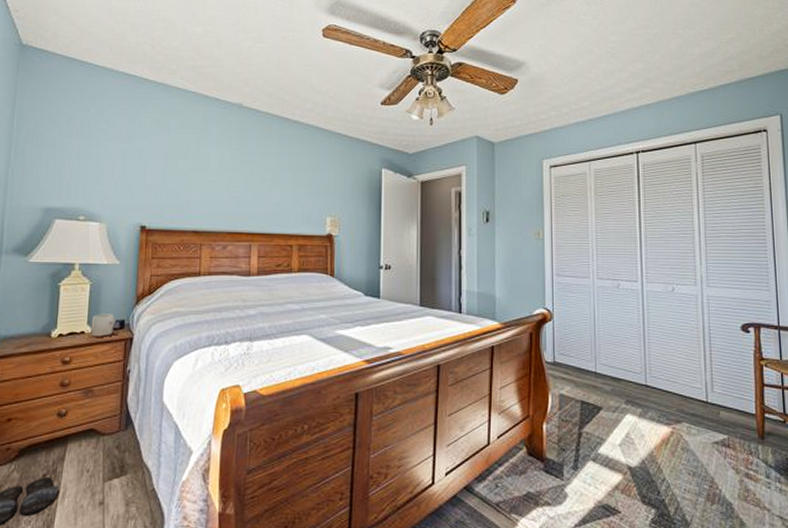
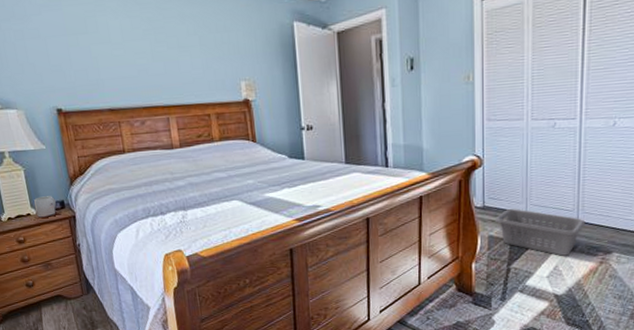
laundry basket: none [566,367,654,422] -> present [495,209,586,256]

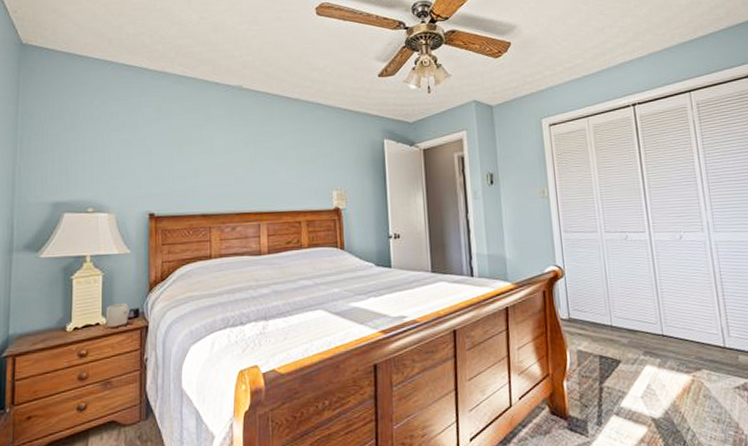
laundry basket: present [495,209,586,256] -> none [582,321,671,373]

